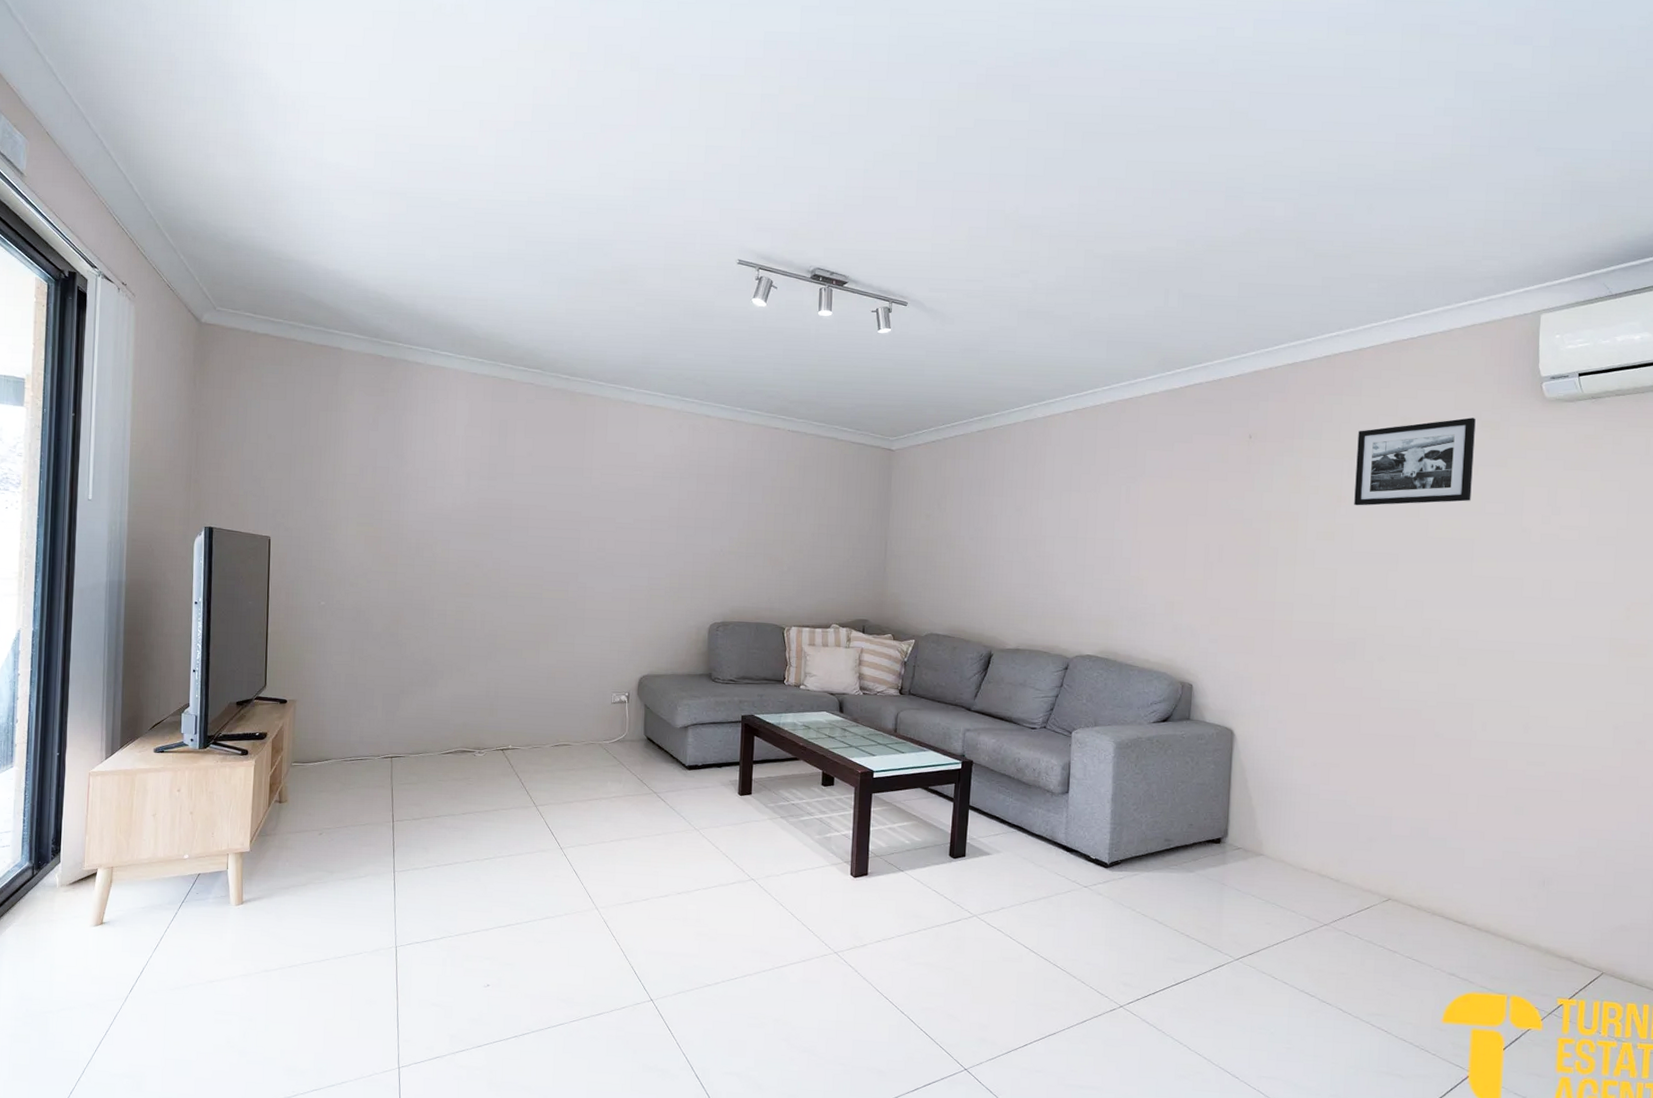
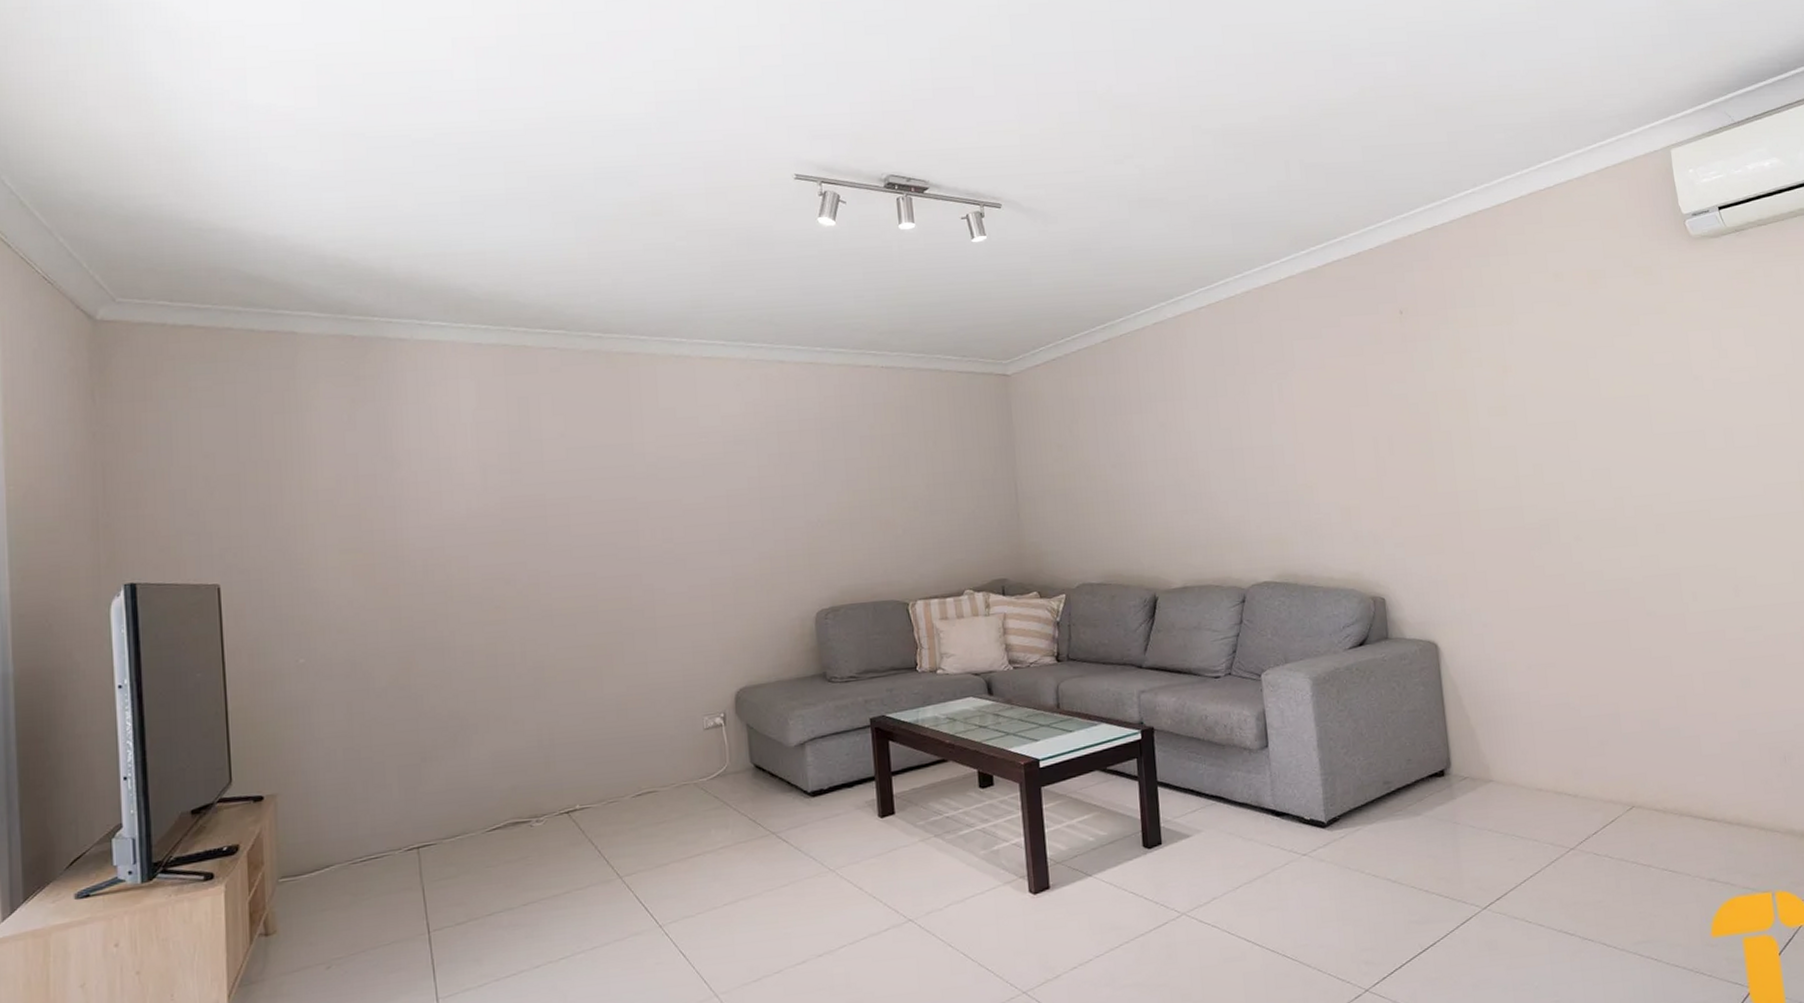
picture frame: present [1354,417,1476,506] -> none [1512,265,1638,374]

